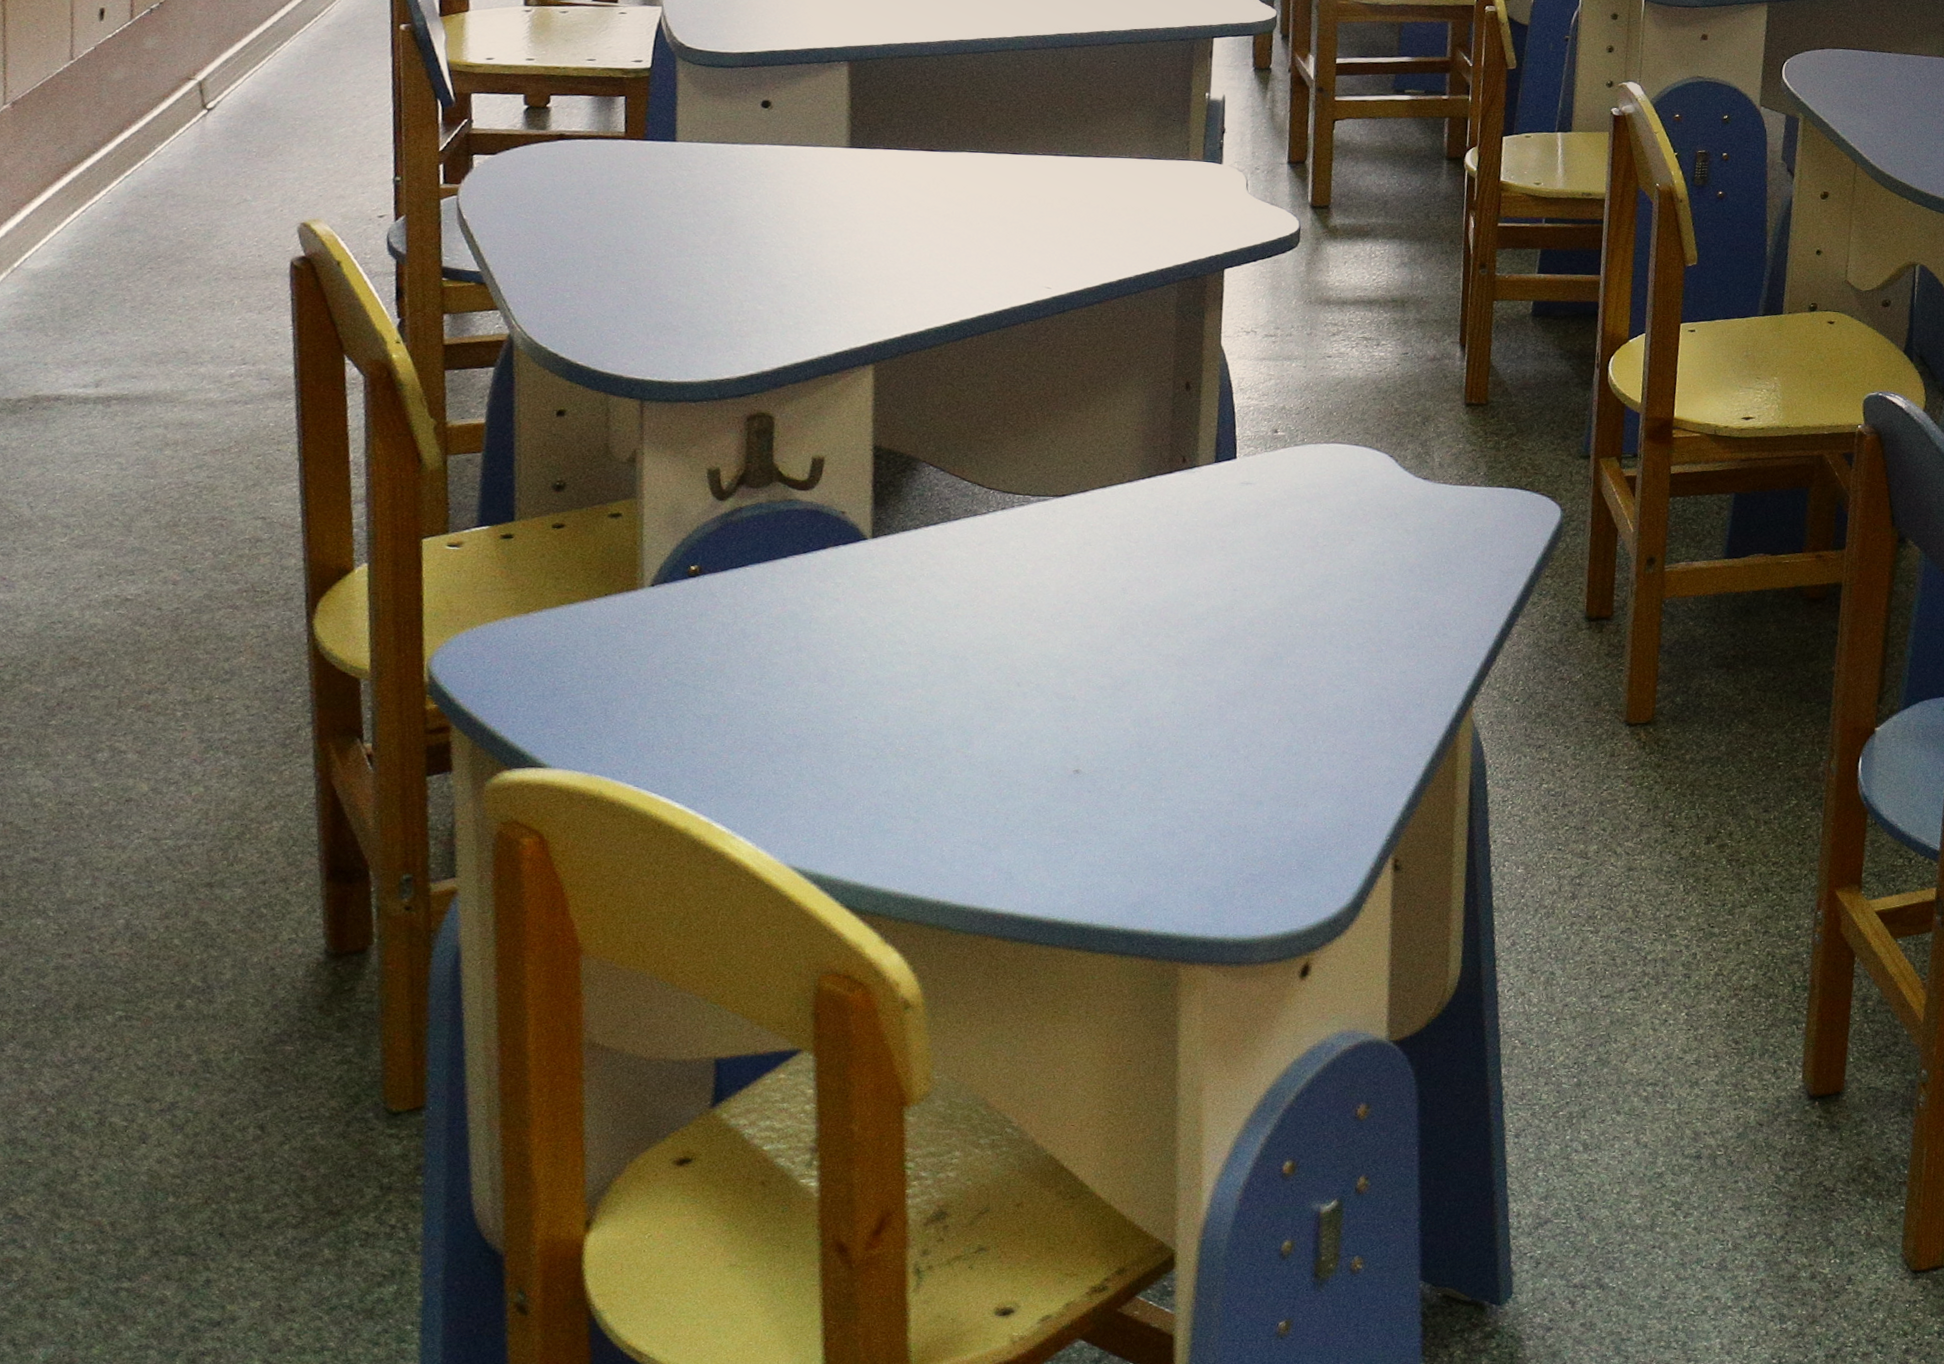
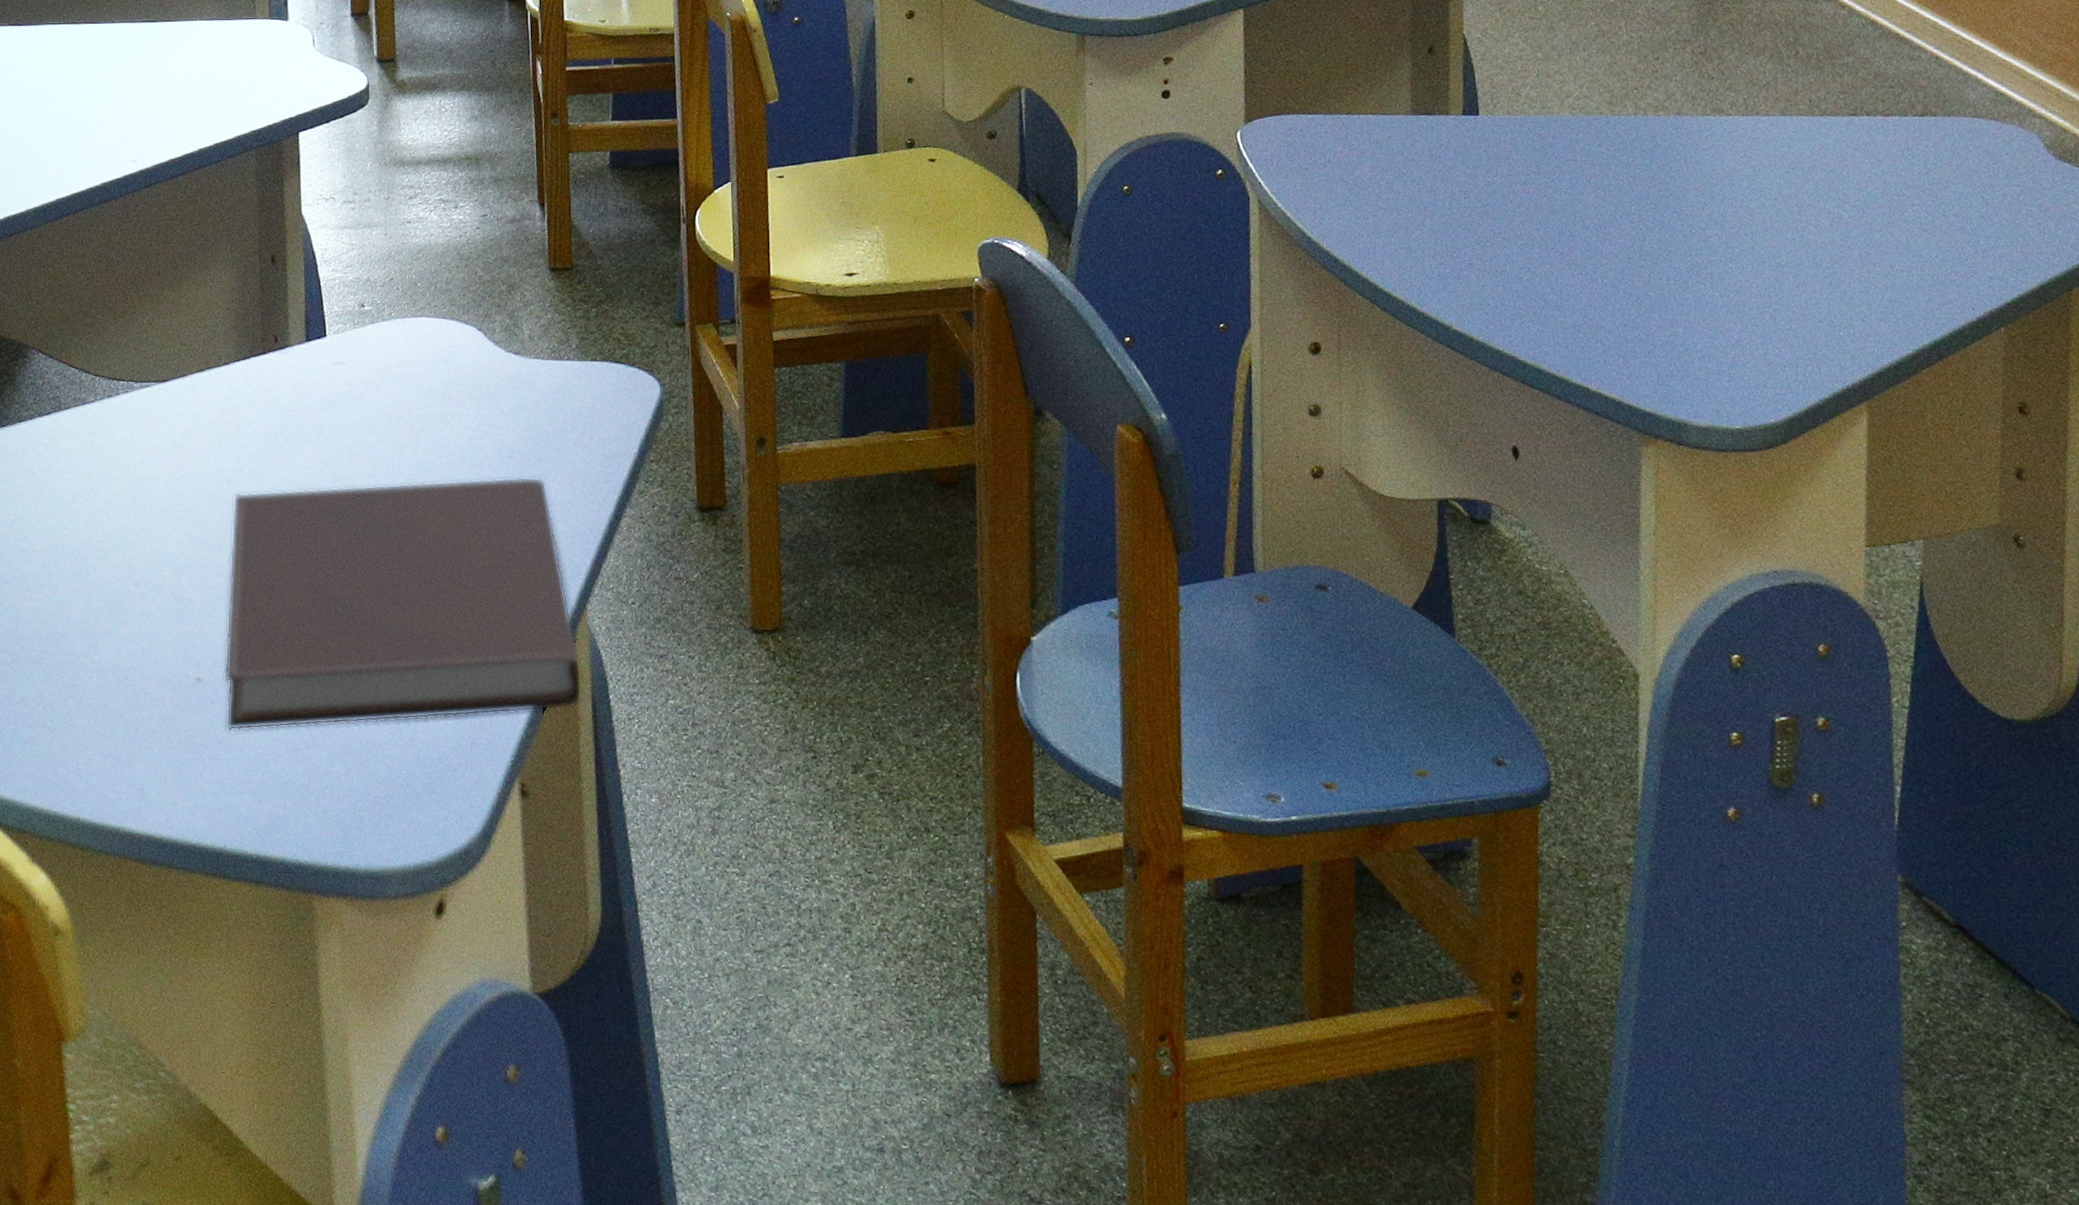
notebook: none [1102,588,1463,818] -> present [223,476,582,731]

